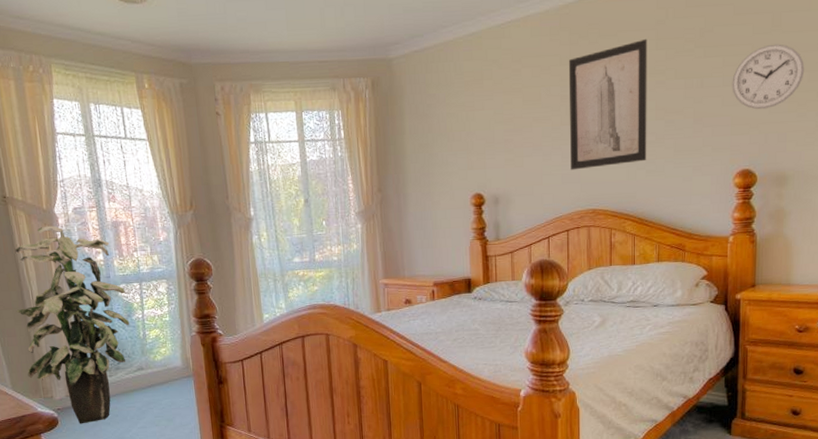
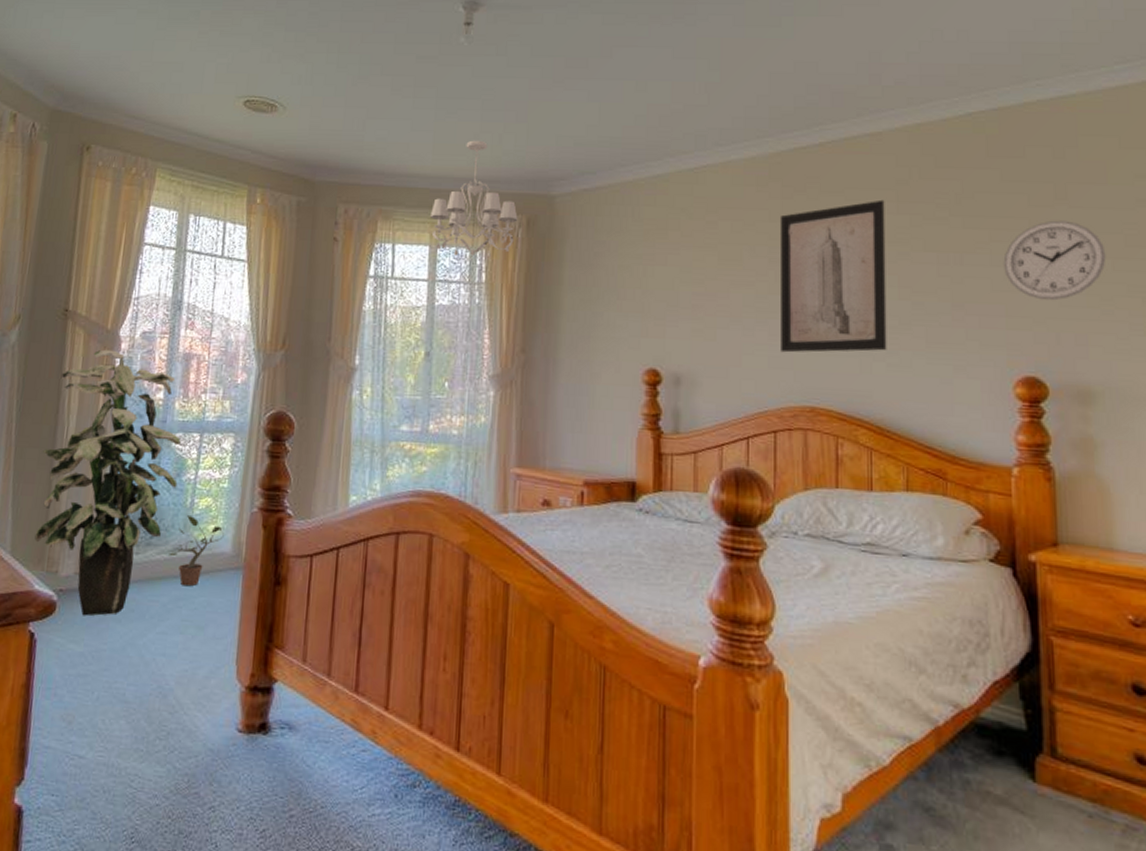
potted plant: none [135,344,174,394] -> present [168,516,224,587]
chandelier: none [292,14,364,119] -> present [429,140,518,257]

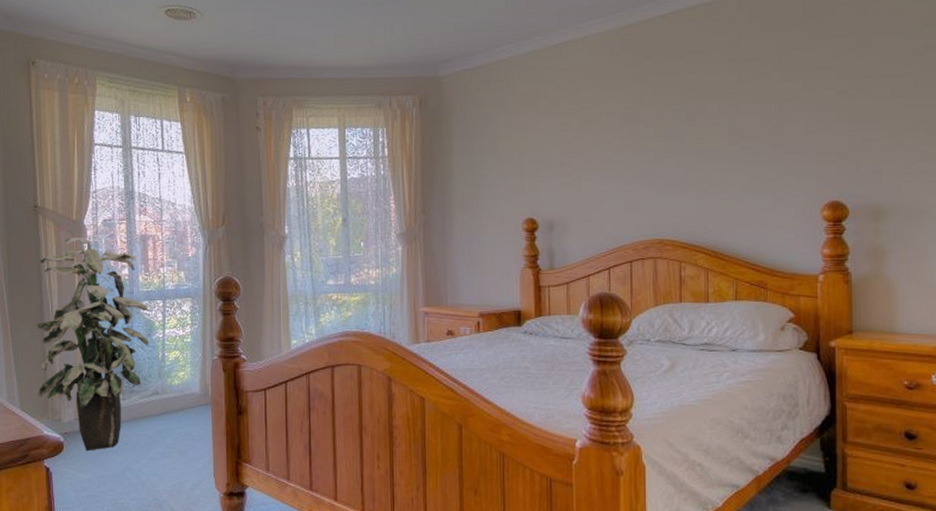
potted plant: present [168,516,224,587] -> none [149,366,192,422]
chandelier: present [429,140,518,257] -> none [336,32,412,136]
wall art: present [779,199,887,353] -> none [631,60,720,197]
wall clock: present [1003,220,1107,301] -> none [815,68,899,137]

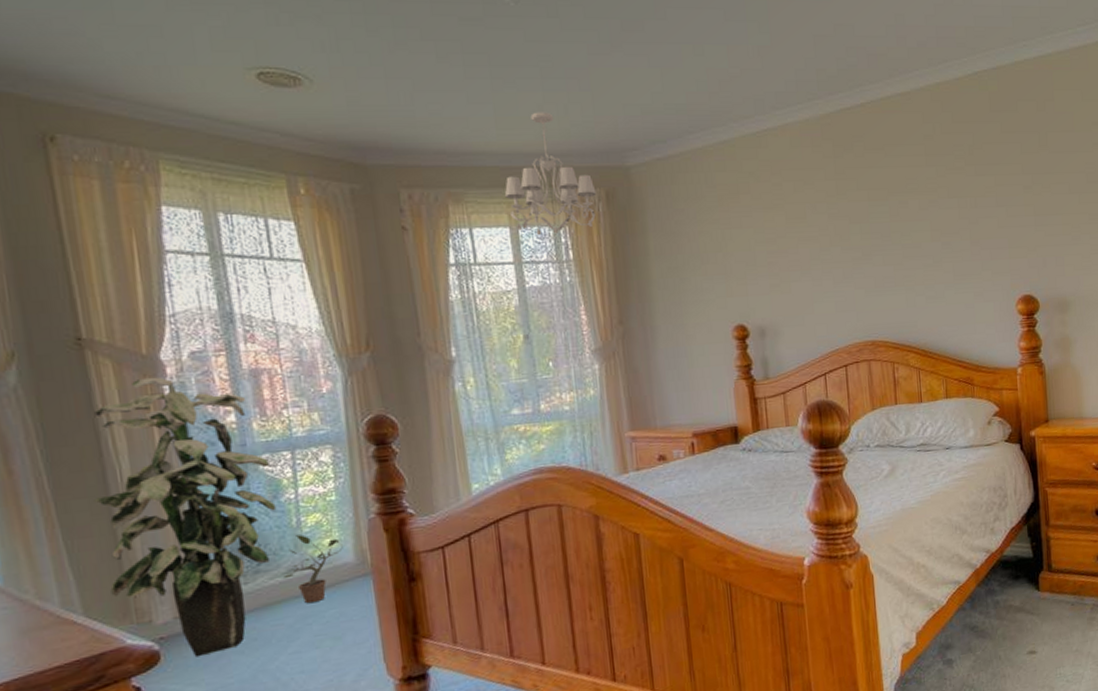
potted plant: none [149,366,192,422] -> present [283,535,343,604]
chandelier: none [336,32,412,136] -> present [504,112,597,236]

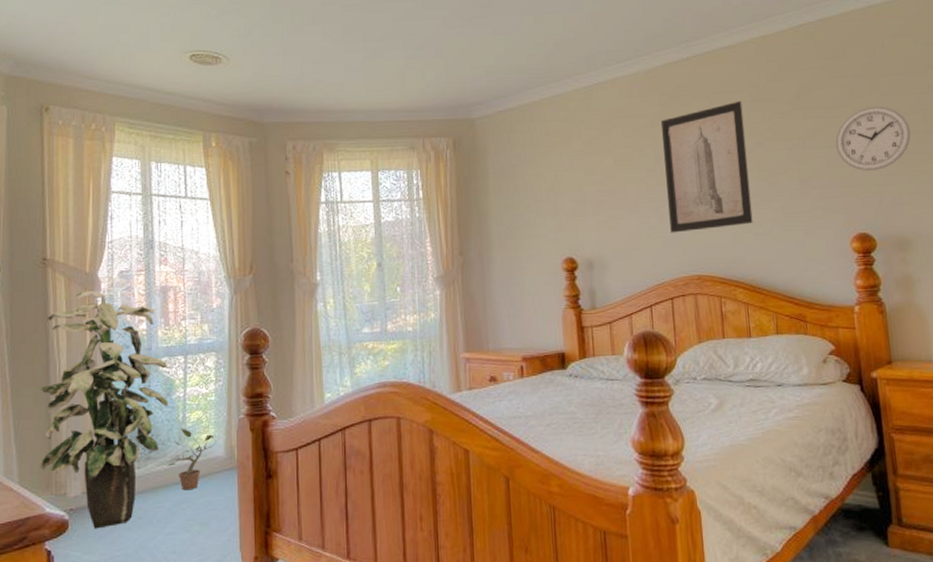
chandelier: present [504,112,597,236] -> none [368,75,445,178]
wall art: none [833,154,926,297] -> present [660,100,753,233]
wall clock: none [1005,164,1075,232] -> present [835,106,911,172]

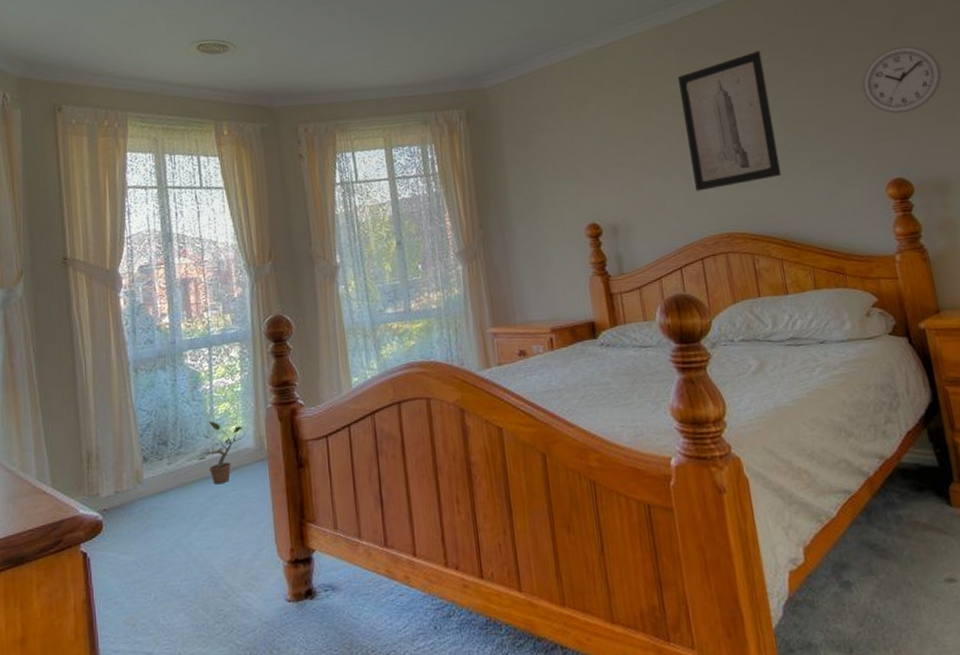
indoor plant: present [38,290,169,529] -> none [66,287,196,529]

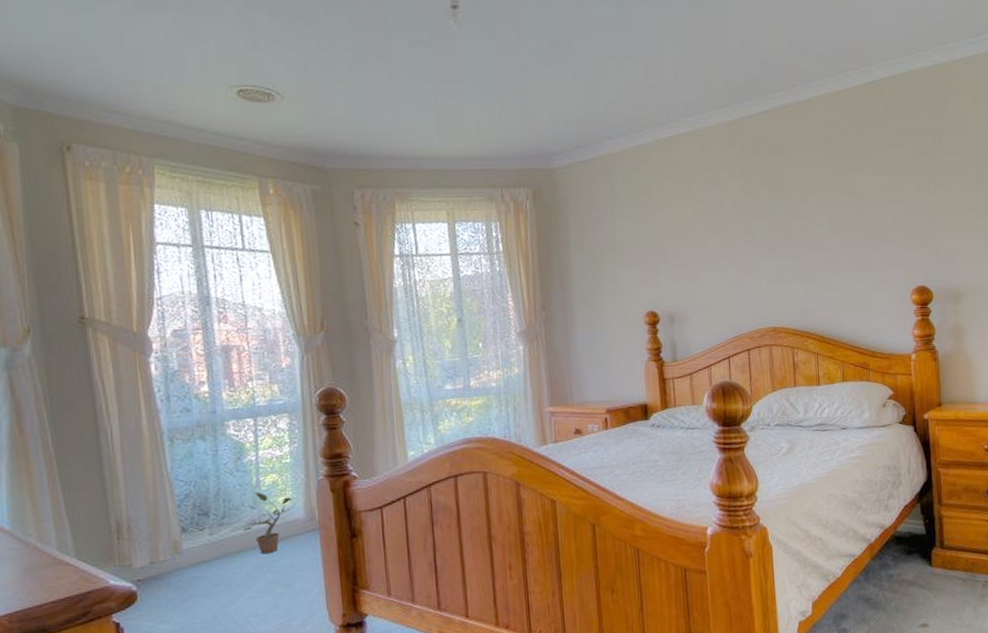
wall art: present [677,50,782,192] -> none [739,156,824,287]
wall clock: present [862,45,942,114] -> none [900,164,968,227]

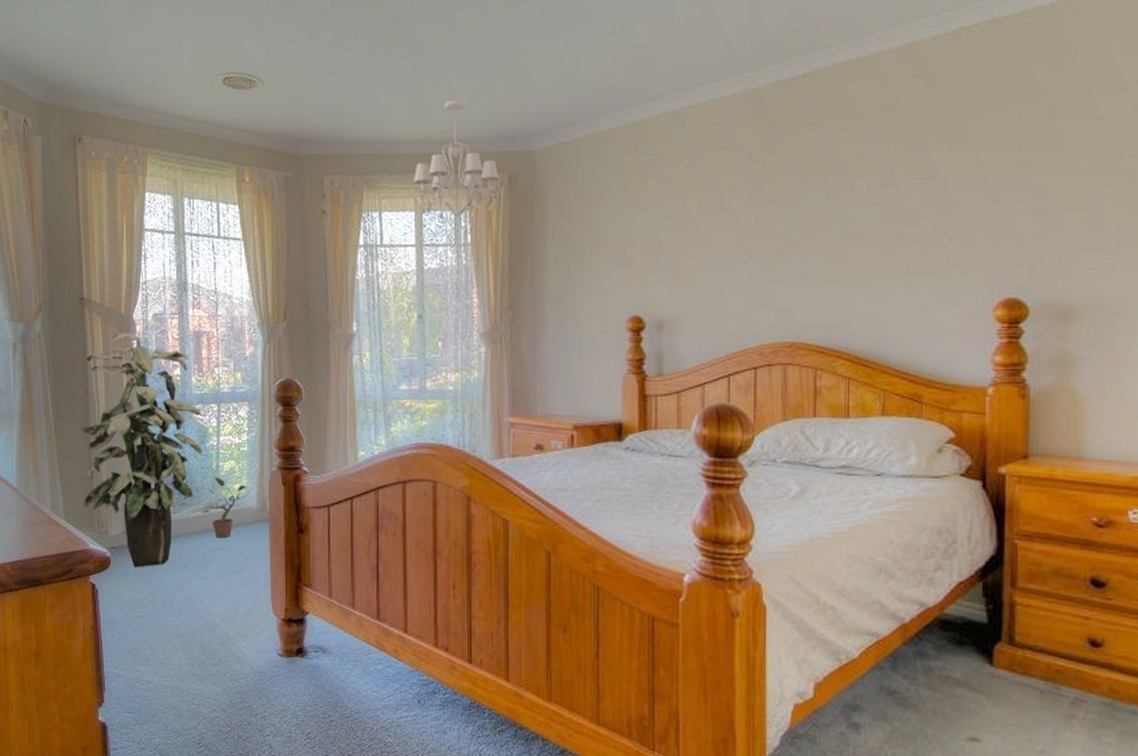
indoor plant: none [88,351,240,599] -> present [79,333,202,568]
chandelier: none [443,121,525,231] -> present [413,100,499,220]

